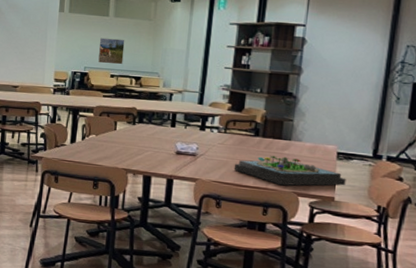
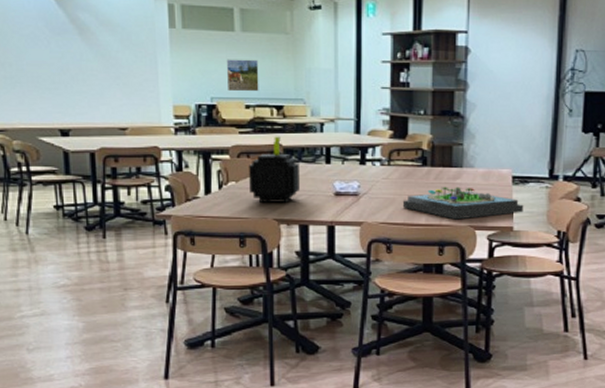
plant pot: none [106,101,149,156] -> present [249,136,301,202]

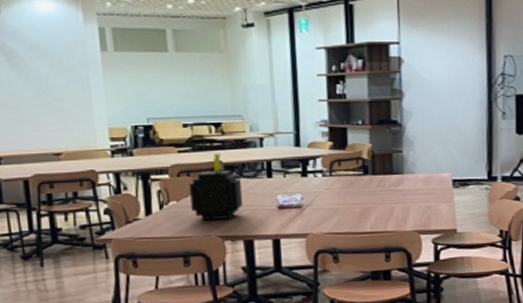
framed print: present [226,59,259,92] -> none [160,78,196,112]
board game: present [402,186,524,220] -> none [346,193,466,226]

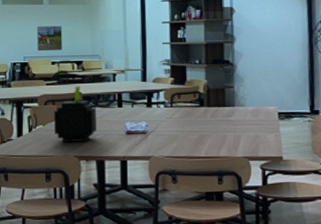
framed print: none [160,78,196,112] -> present [36,25,63,52]

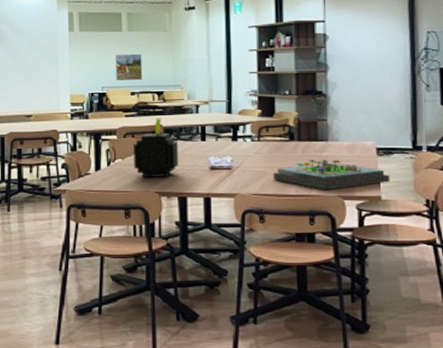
board game: none [184,123,291,152] -> present [273,159,390,190]

